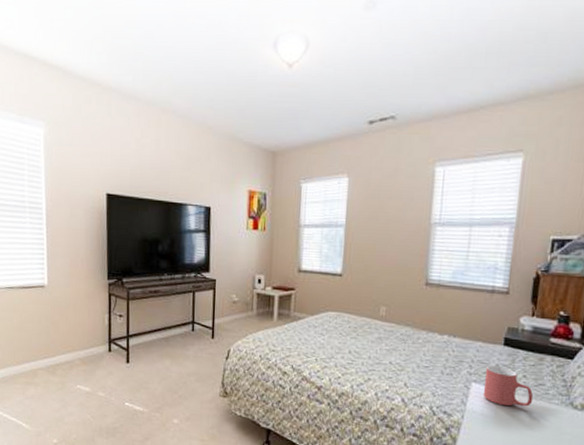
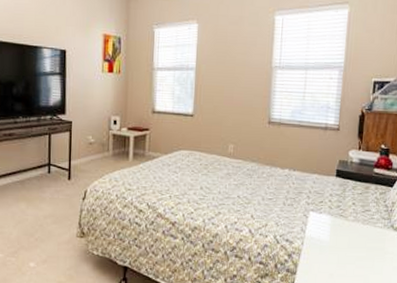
mug: present [484,365,534,407] -> none [320,195,362,232]

